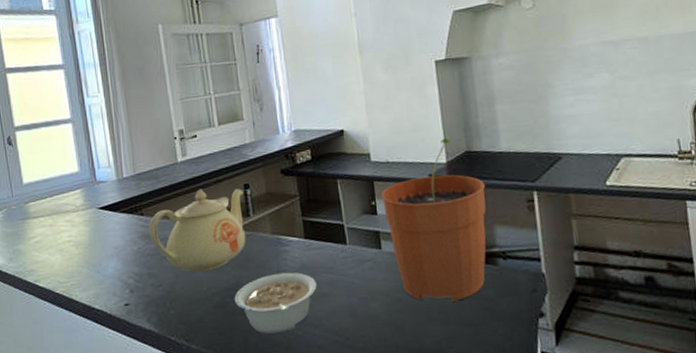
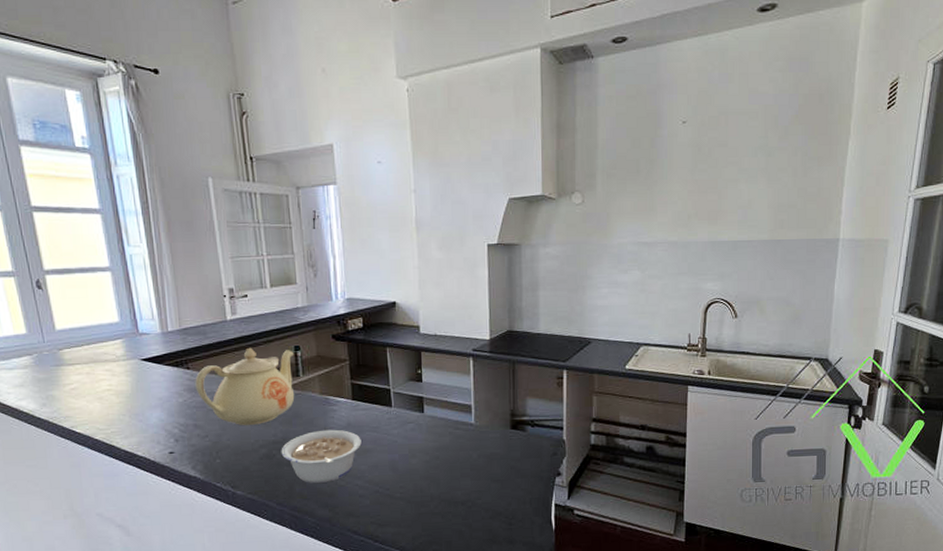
plant pot: present [381,137,487,301] -> none [427,316,523,461]

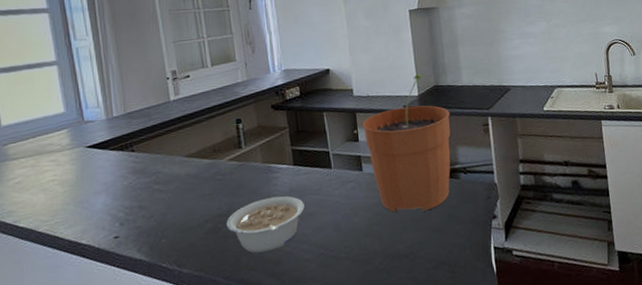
teapot: present [195,347,295,426] -> none [140,123,238,202]
plant pot: none [427,316,523,461] -> present [362,74,451,212]

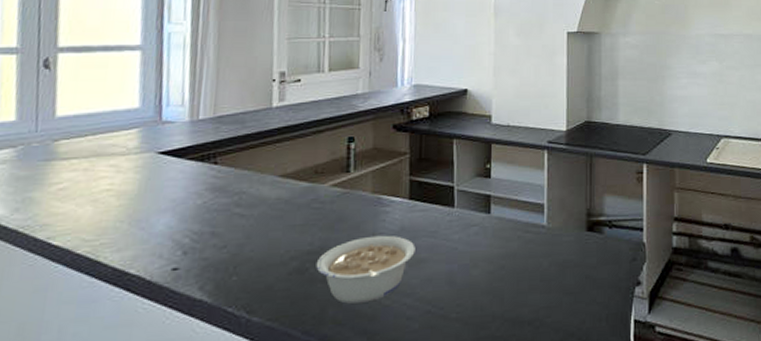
plant pot: present [362,74,451,212] -> none [497,106,601,269]

